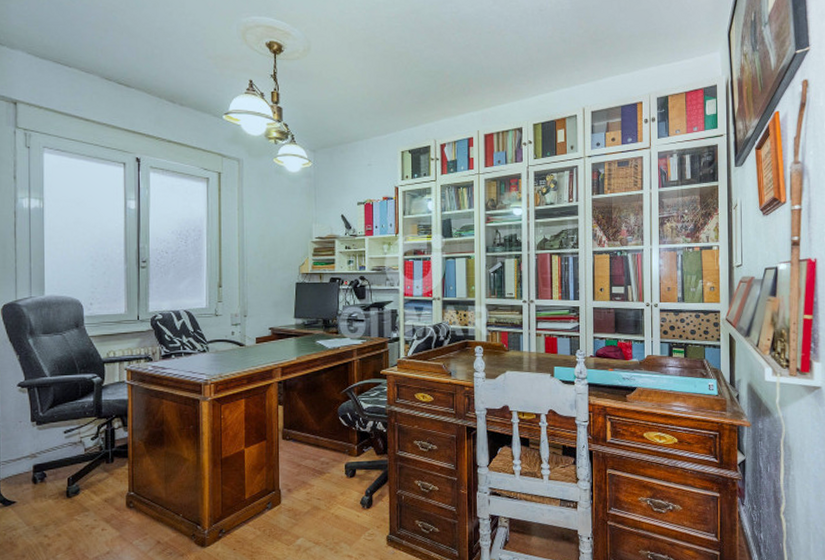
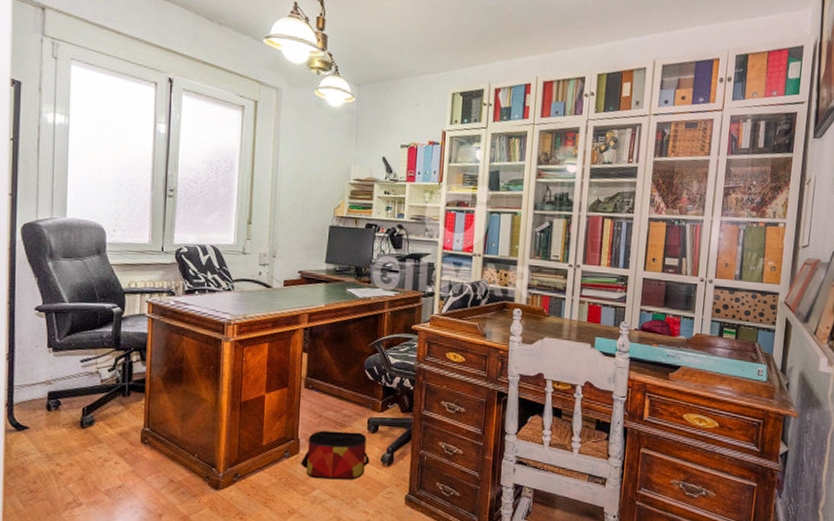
bag: none [283,478,350,527] -> present [301,431,370,480]

